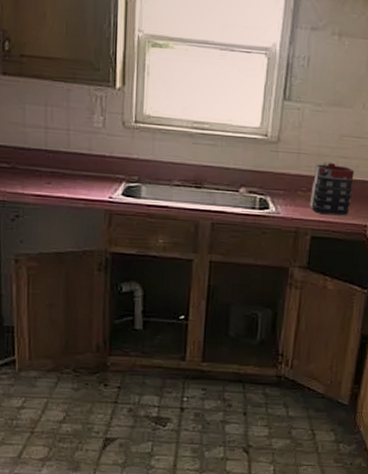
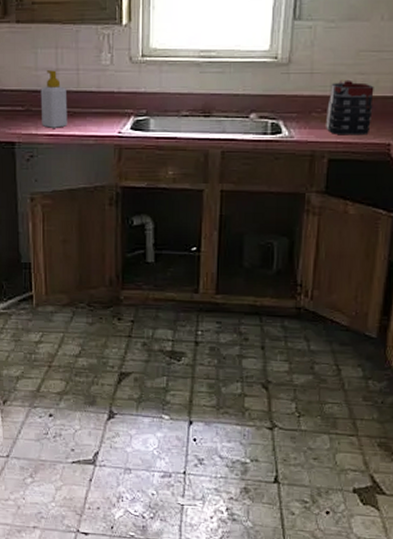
soap bottle: none [27,128,57,189] -> present [40,70,68,128]

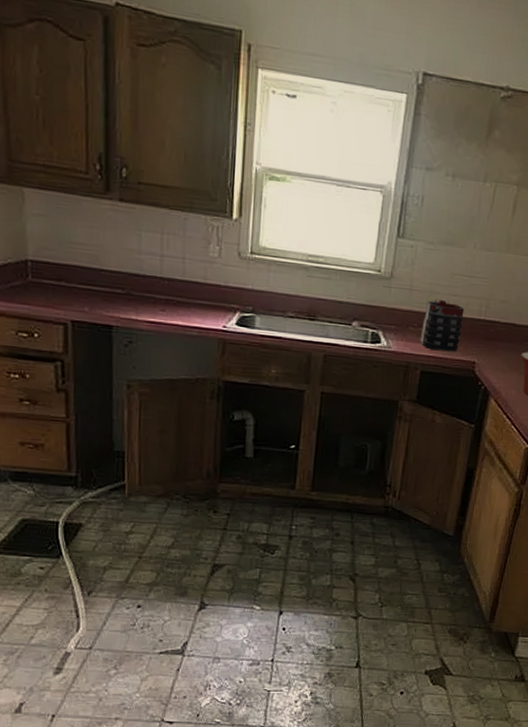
soap bottle: present [40,70,68,128] -> none [142,255,172,316]

